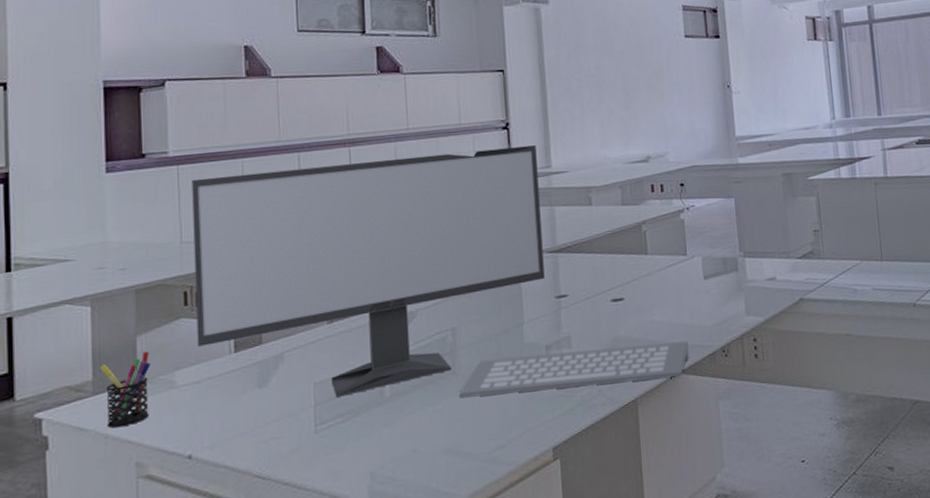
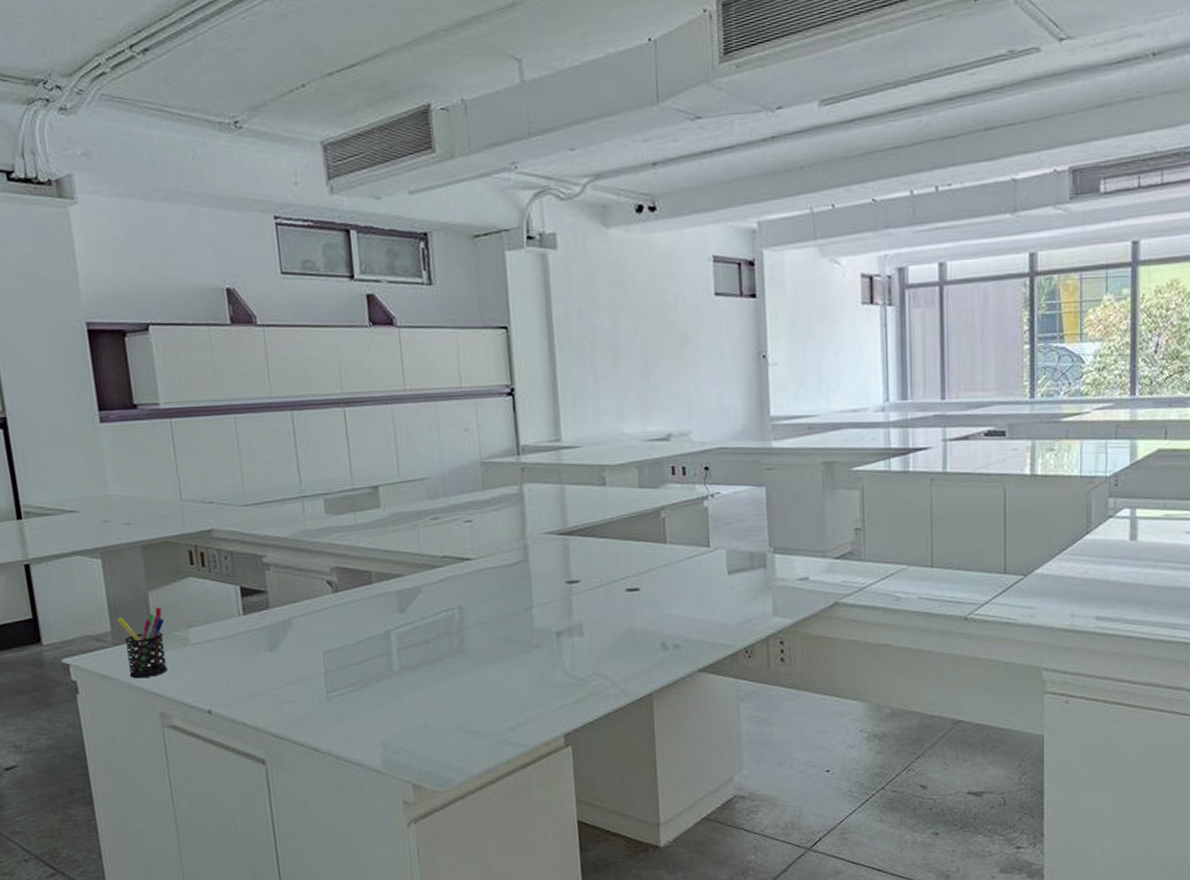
computer monitor: present [192,145,545,397] -> none [186,415,555,667]
computer keyboard: present [458,340,689,398] -> none [467,637,709,678]

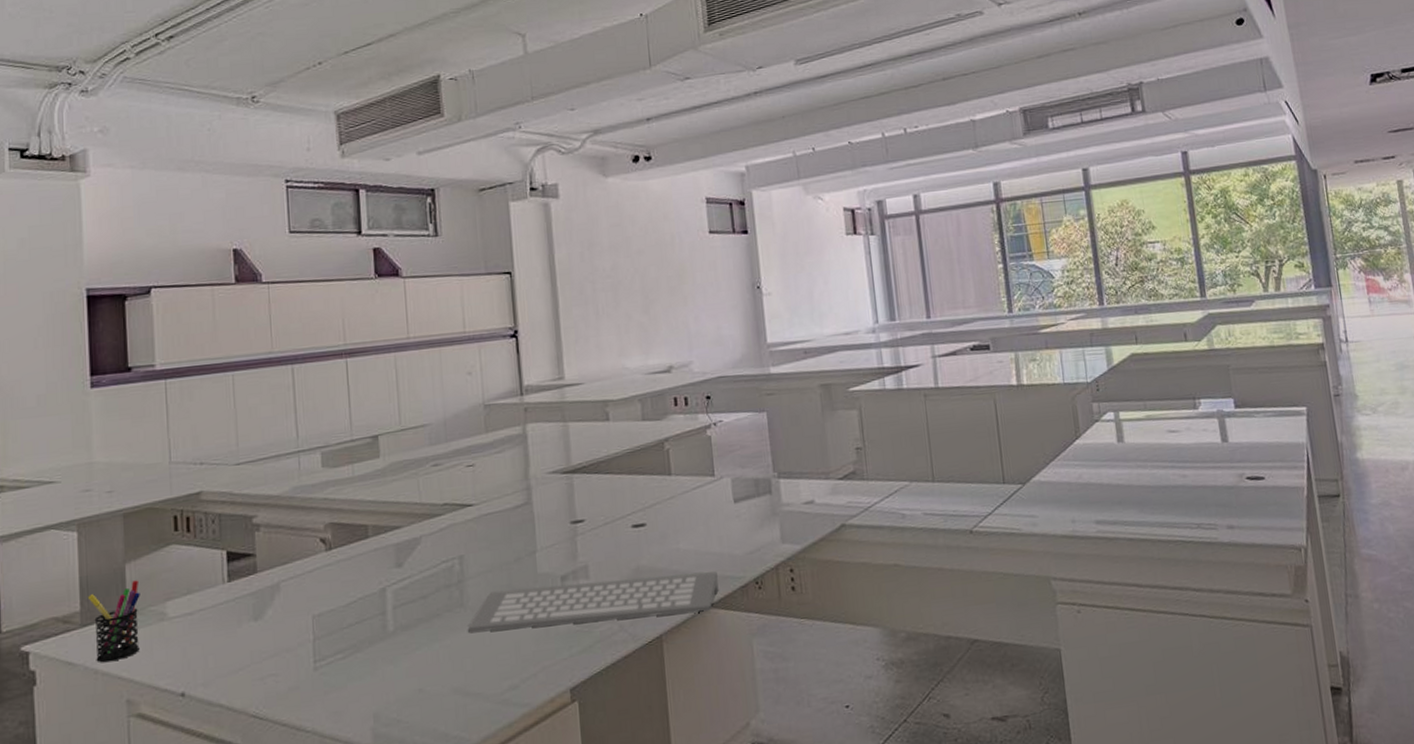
computer keyboard: none [467,637,709,678] -> present [467,571,719,633]

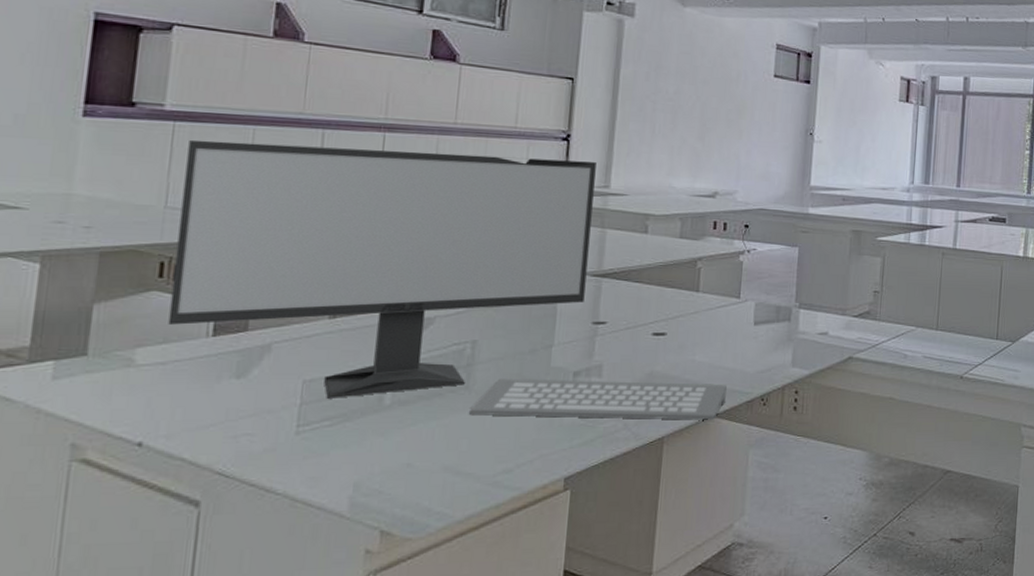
pen holder: present [87,580,140,663] -> none [40,322,107,403]
computer monitor: none [180,355,559,631] -> present [168,139,596,398]

